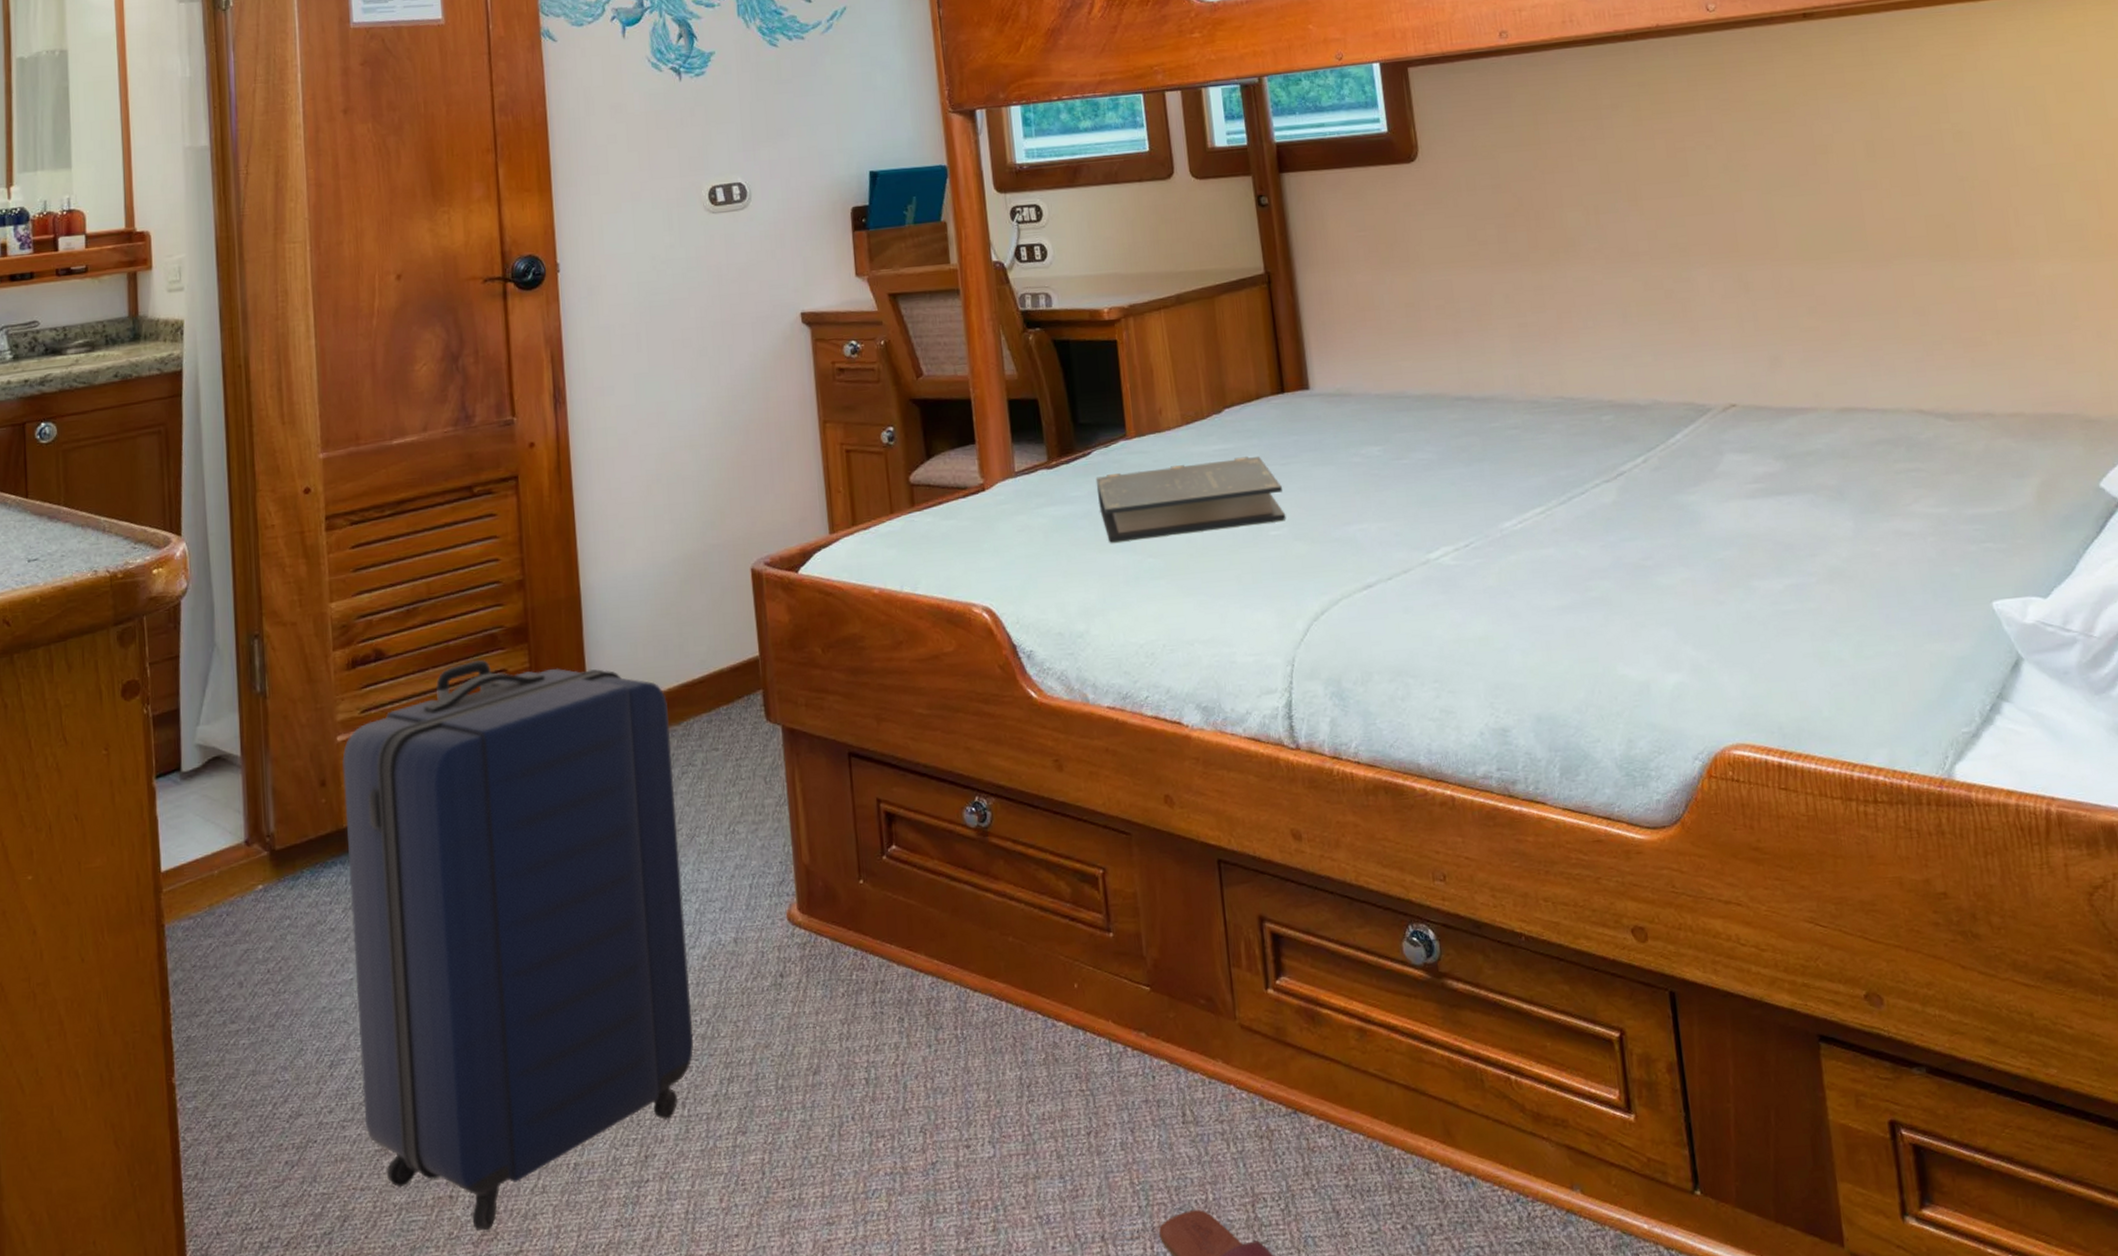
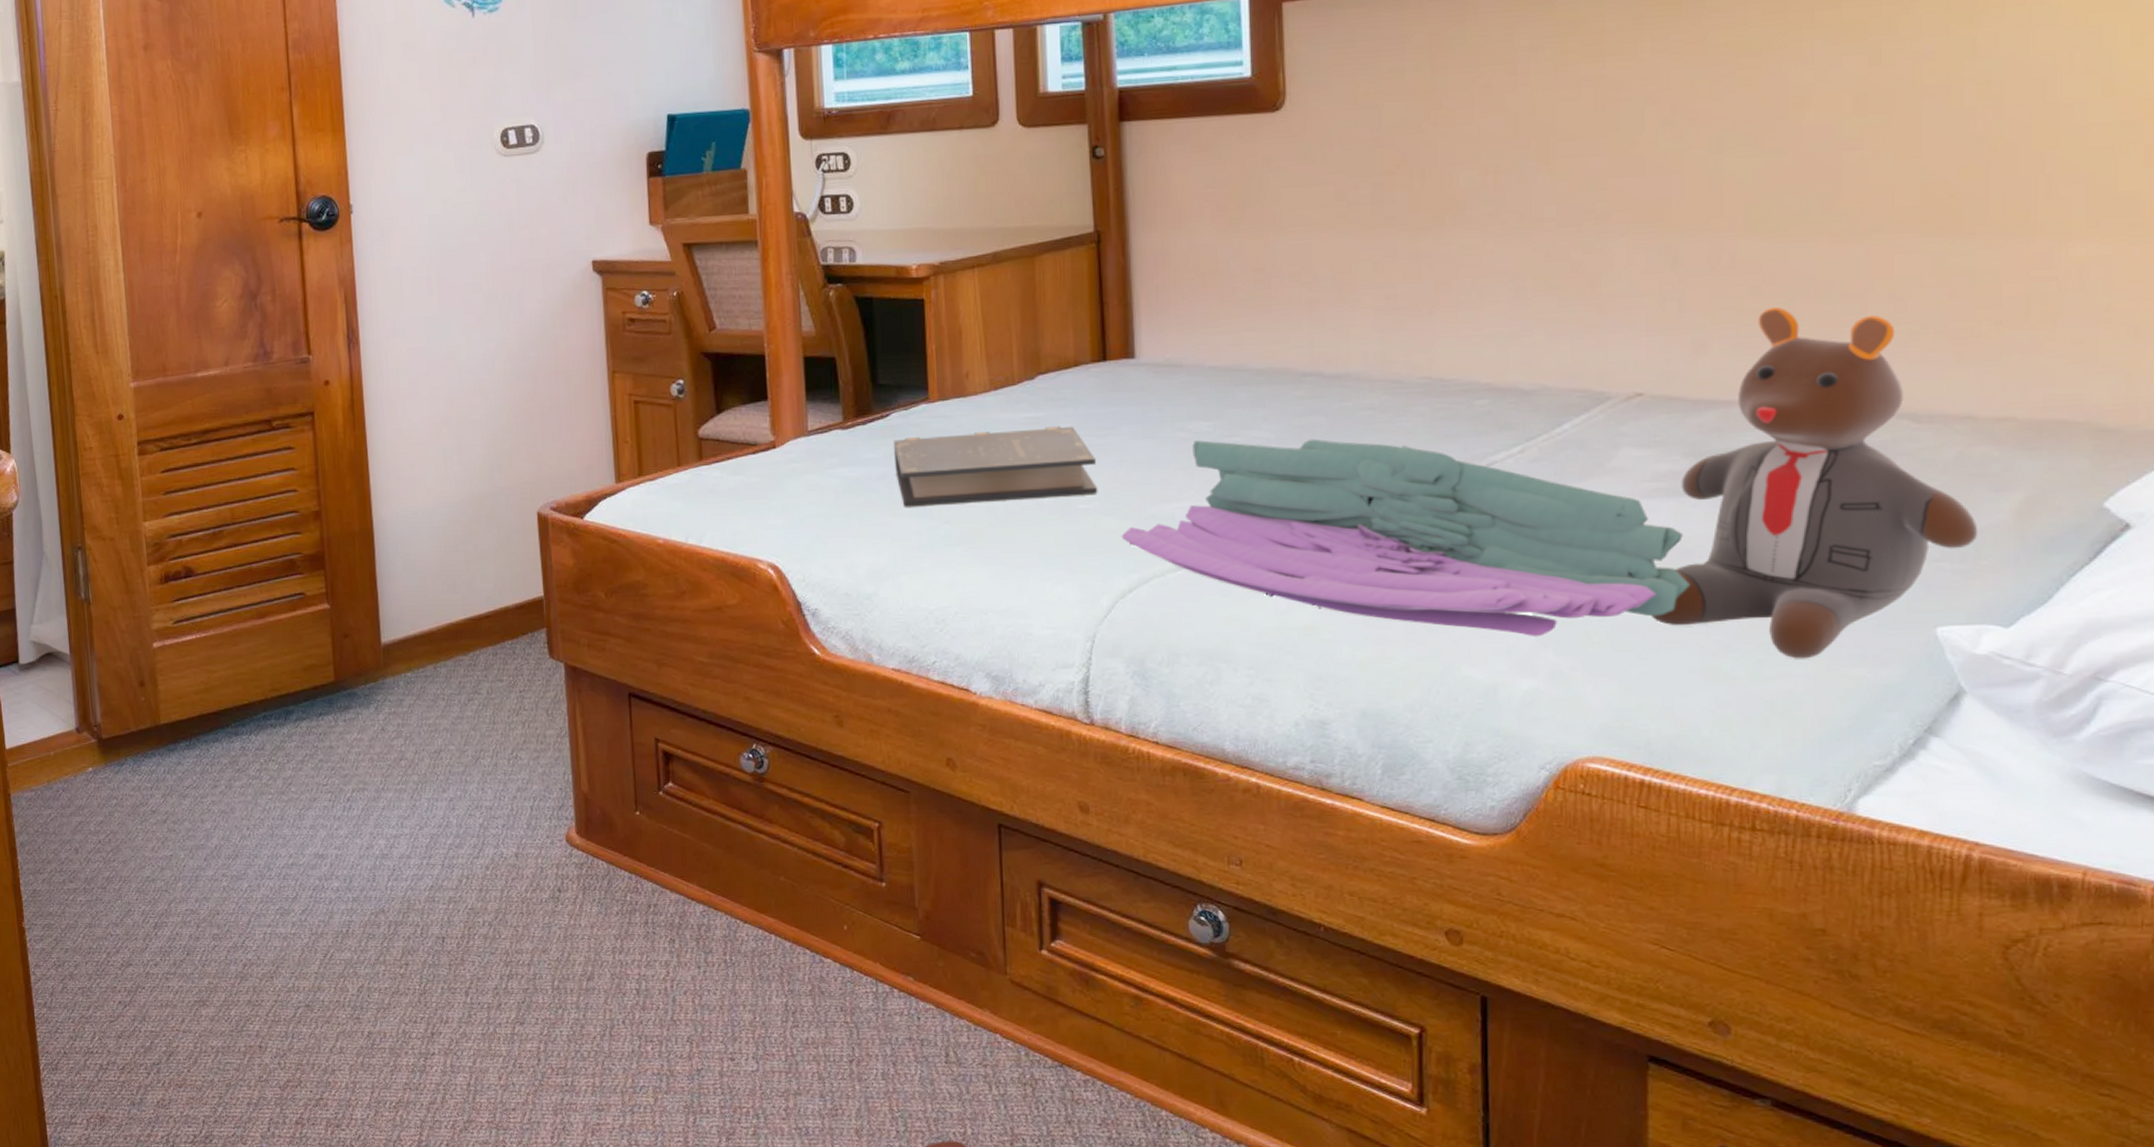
suitcase: present [342,660,694,1232] -> none [158,583,477,1079]
towel: none [1310,458,1796,634] -> present [1121,439,1691,637]
teddy bear: none [1768,324,2011,639] -> present [1652,306,1979,659]

